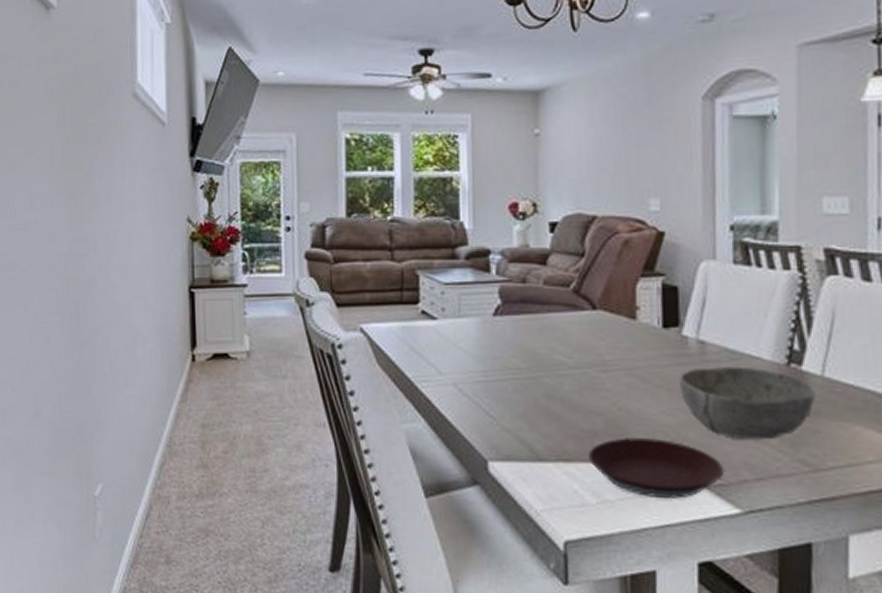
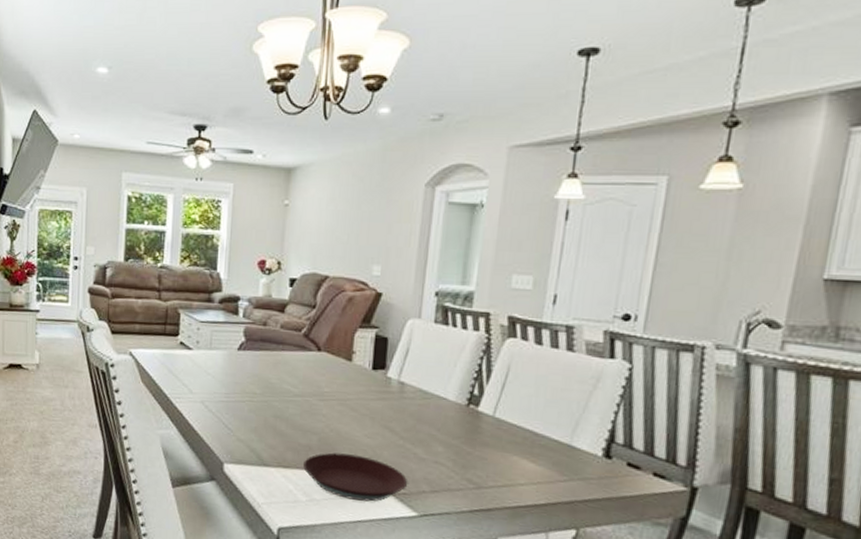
bowl: present [680,366,815,440] -> none [380,403,486,462]

